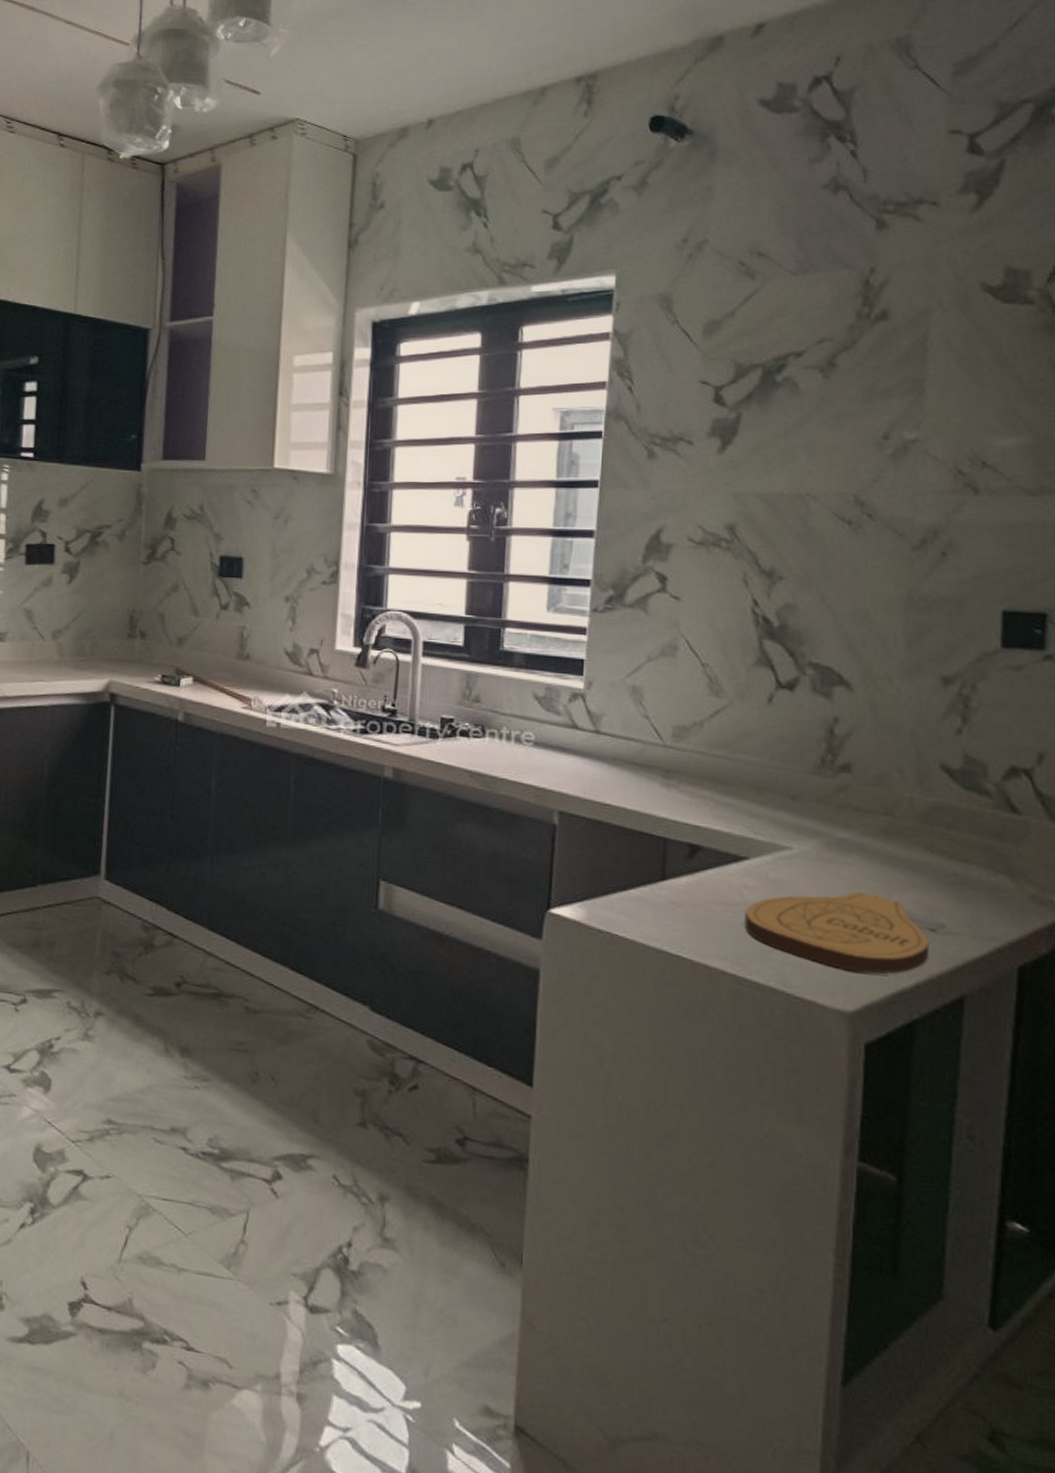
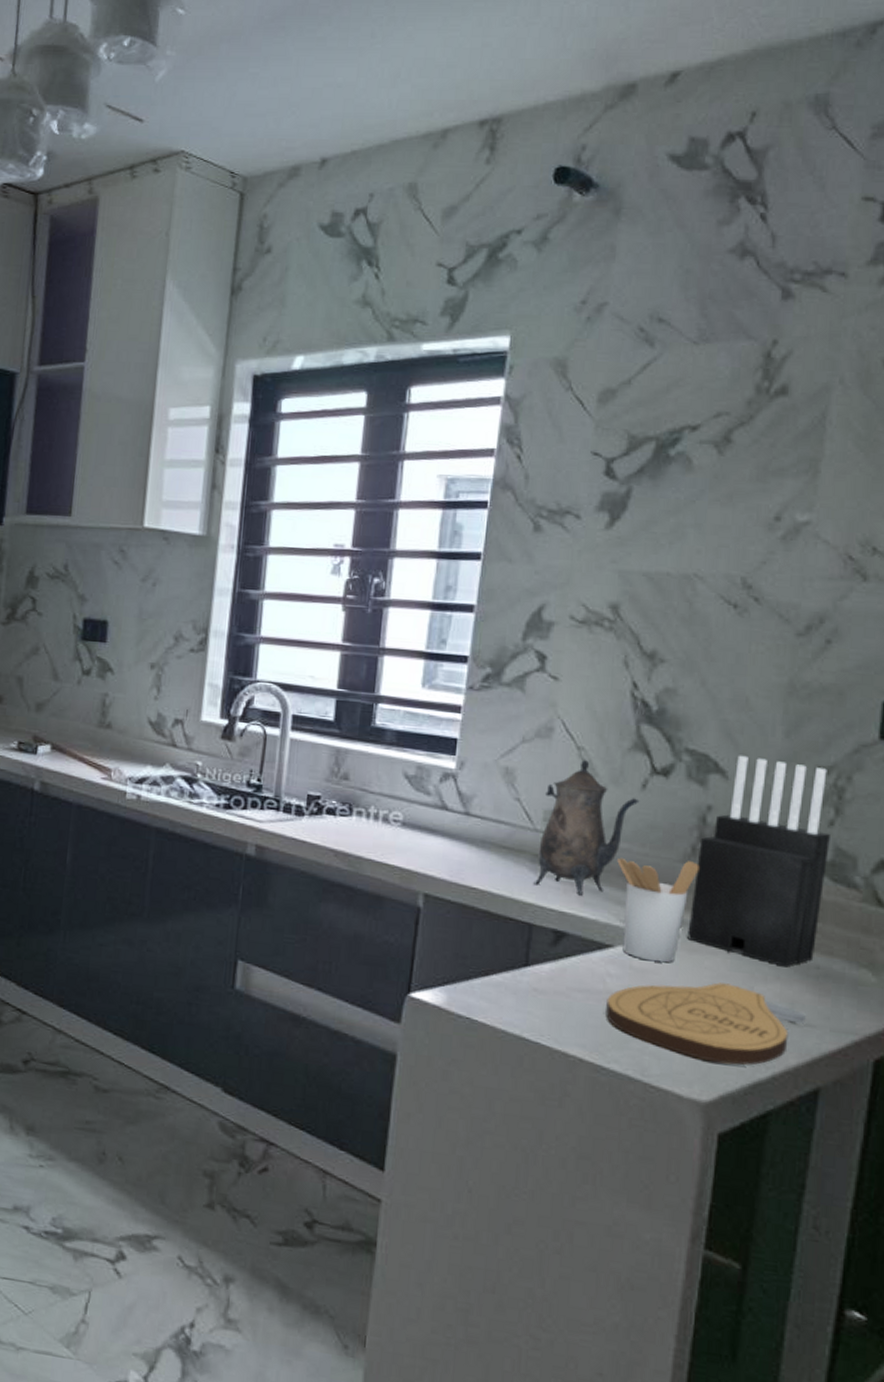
teapot: none [666,676,767,809] -> present [533,760,640,896]
utensil holder: none [748,770,830,874] -> present [617,857,700,963]
knife block: none [822,667,959,875] -> present [687,755,830,967]

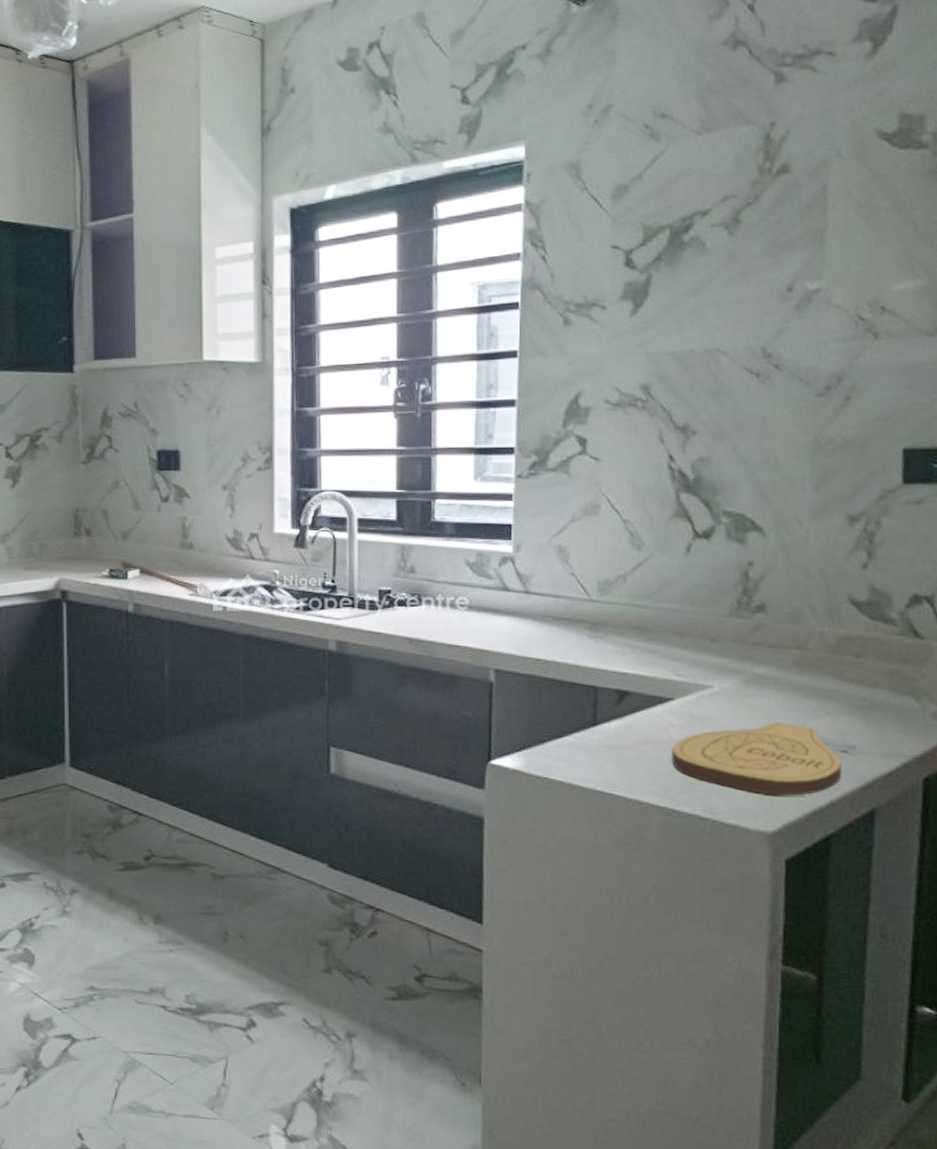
teapot: present [533,760,640,896] -> none [594,532,685,656]
utensil holder: present [617,857,700,963] -> none [670,614,746,710]
knife block: present [687,755,830,967] -> none [740,512,865,702]

